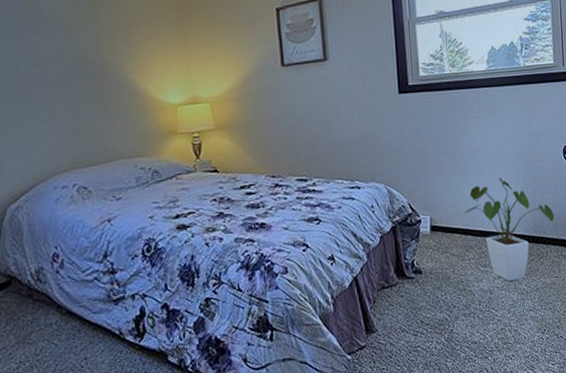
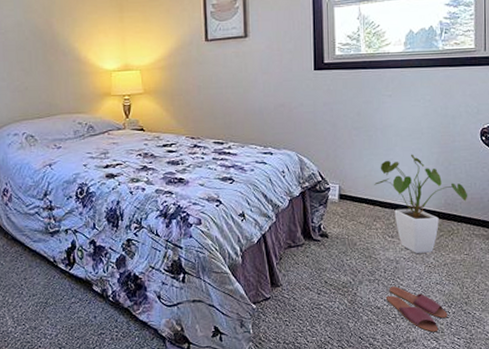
slippers: none [481,318,542,362] -> present [385,286,448,333]

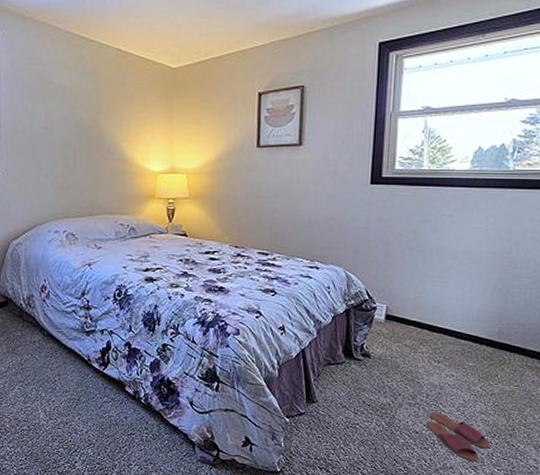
house plant: present [374,154,467,253] -> none [424,278,524,381]

